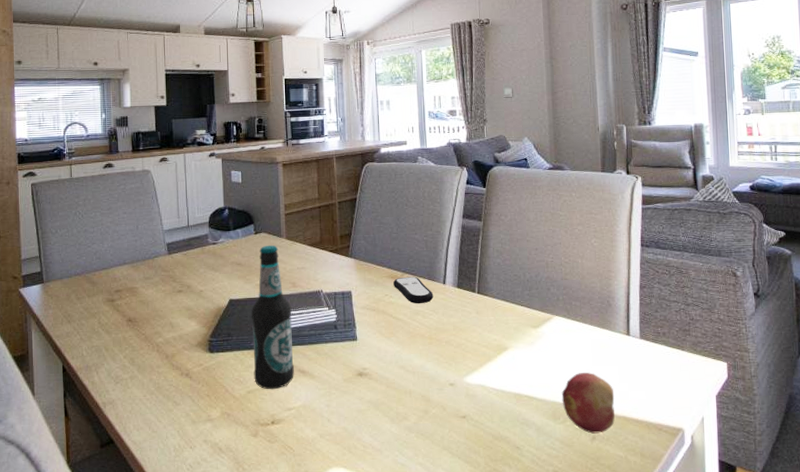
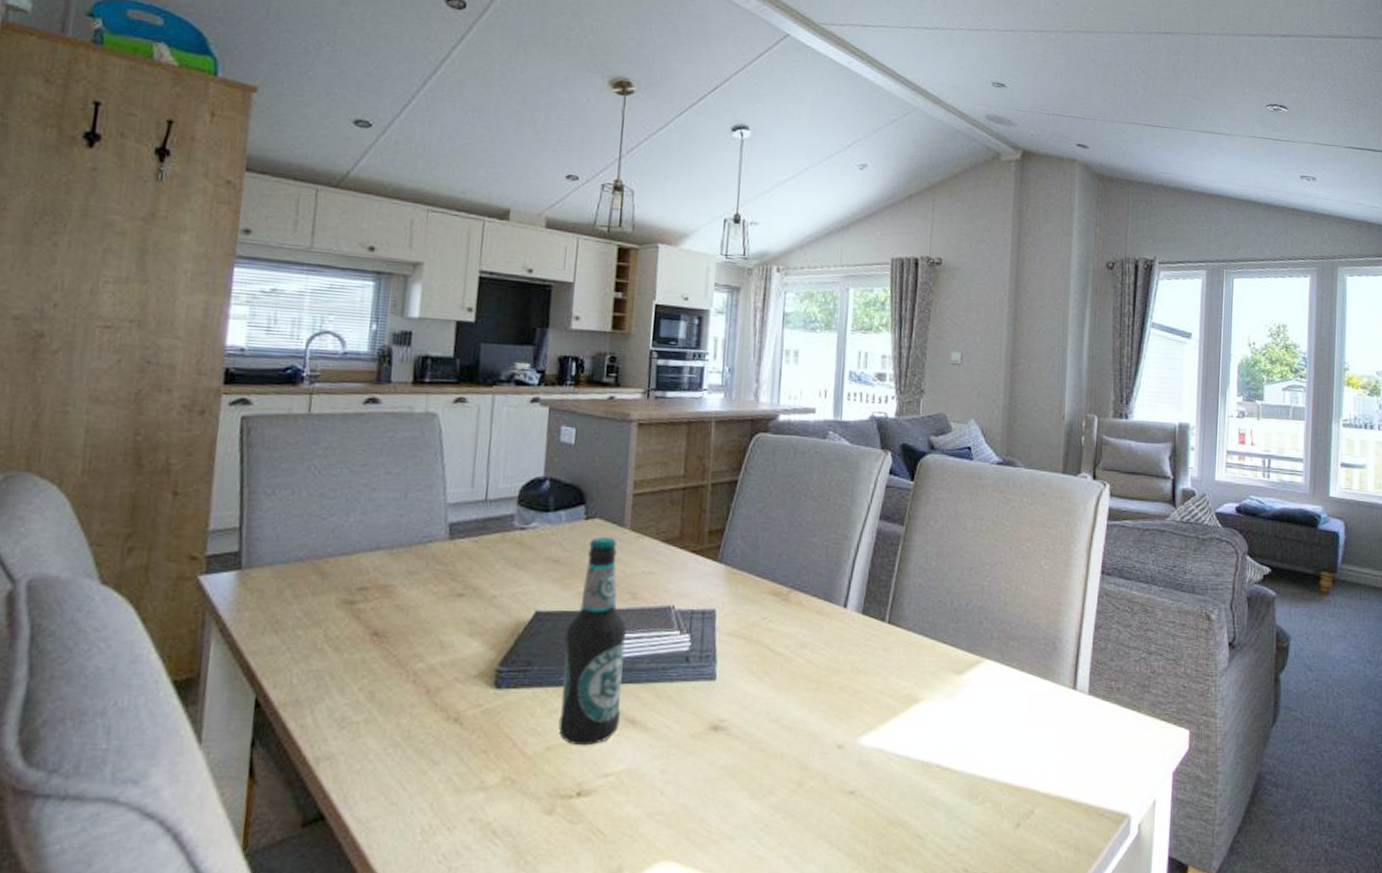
remote control: present [393,276,434,304] -> none [776,594,829,634]
fruit: present [561,372,615,434] -> none [982,737,1050,819]

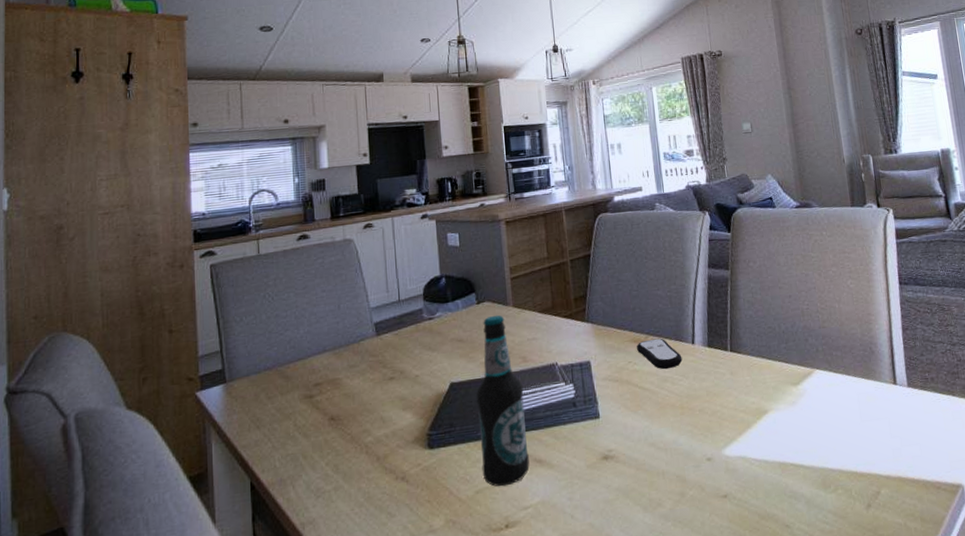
remote control: none [776,594,829,634] -> present [637,338,683,370]

